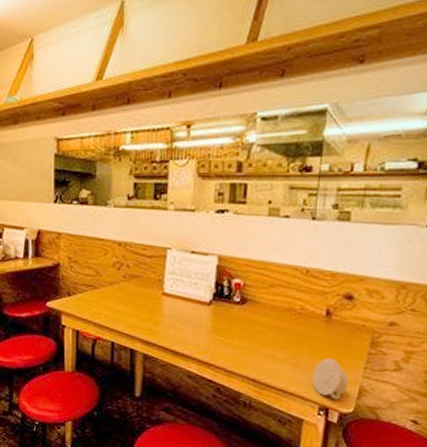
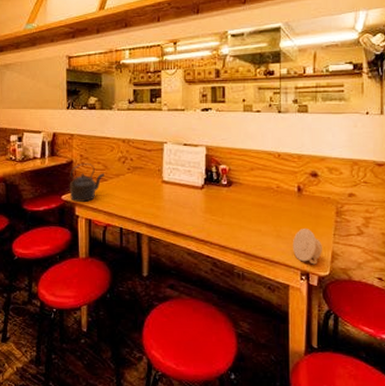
kettle: none [55,267,96,311] -> present [69,164,104,202]

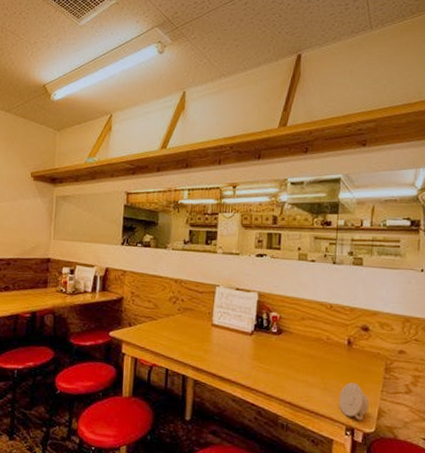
kettle: present [69,164,104,202] -> none [117,301,154,340]

